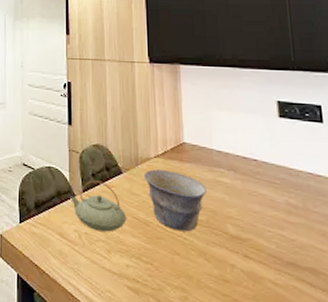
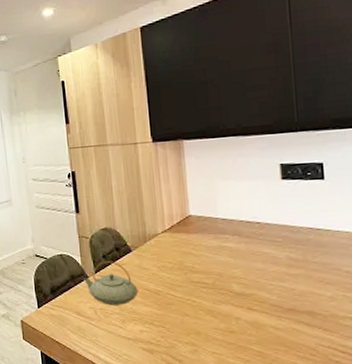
bowl: present [143,169,207,232] -> none [152,243,212,295]

